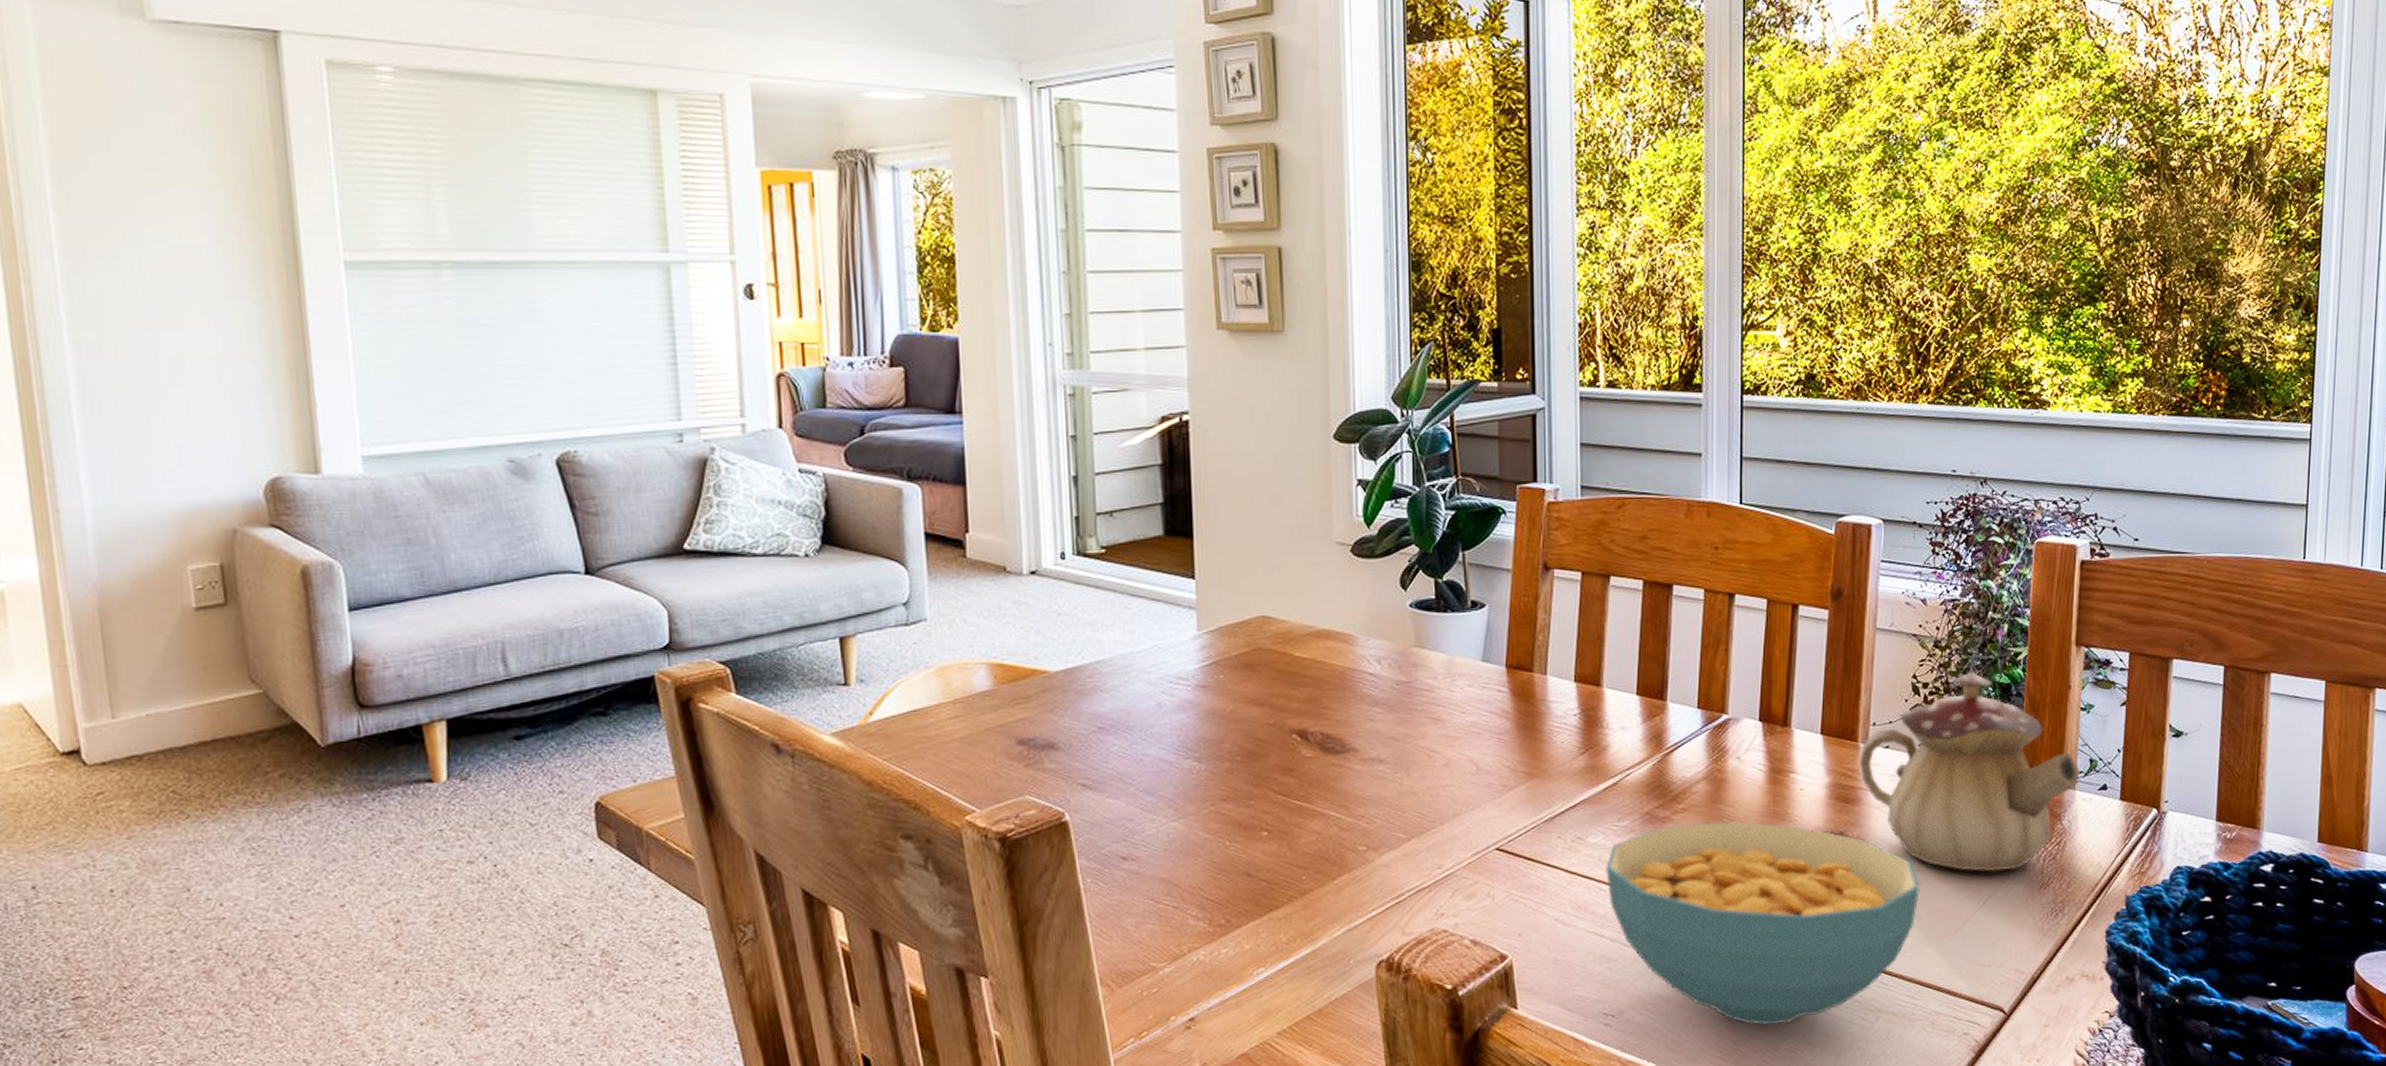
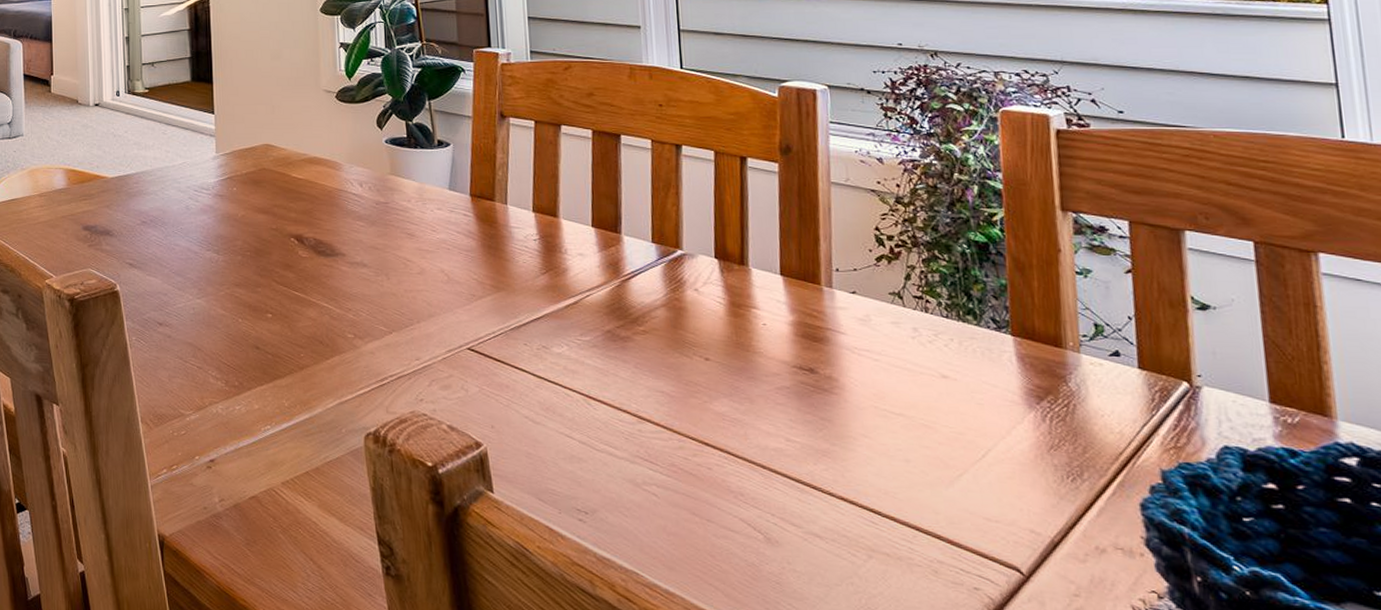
cereal bowl: present [1605,821,1920,1026] -> none [570,345,906,547]
teapot: present [1859,672,2081,872] -> none [824,229,1085,427]

